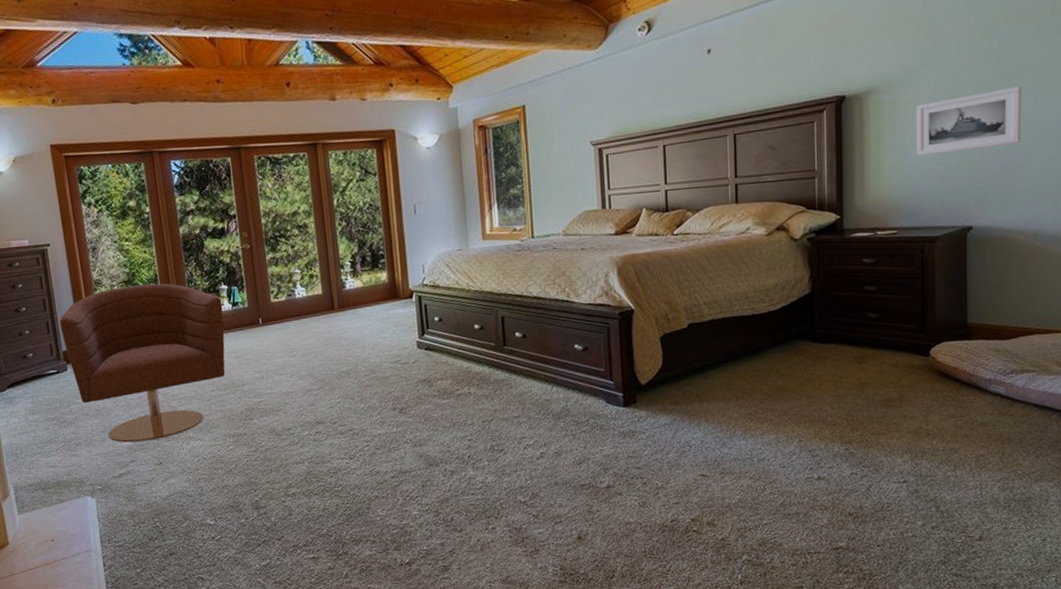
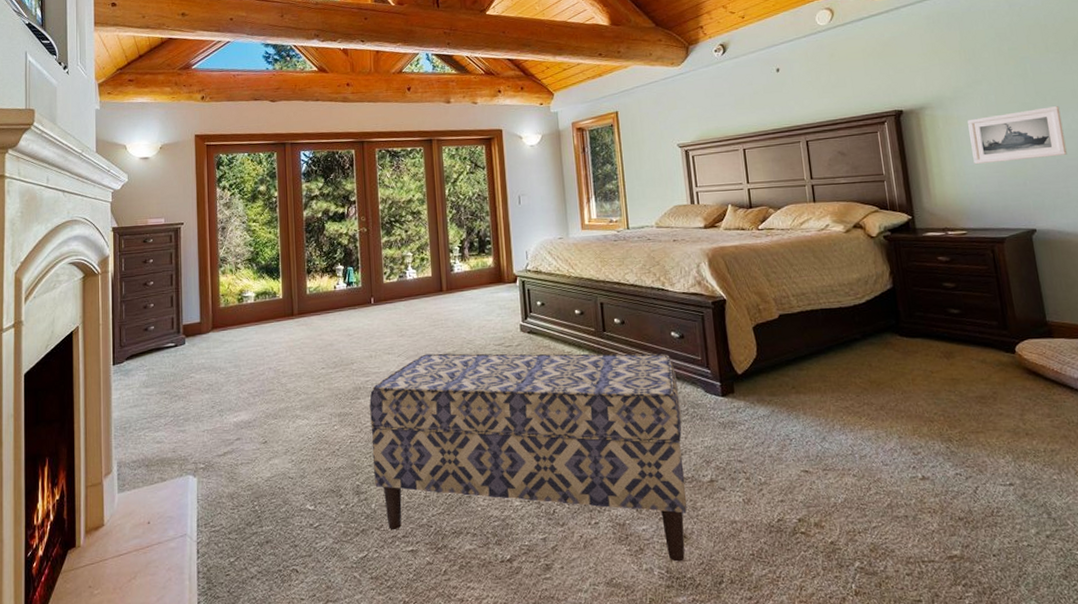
armchair: present [59,283,226,443] -> none [183,262,338,419]
bench: none [263,366,584,560] -> present [369,353,688,562]

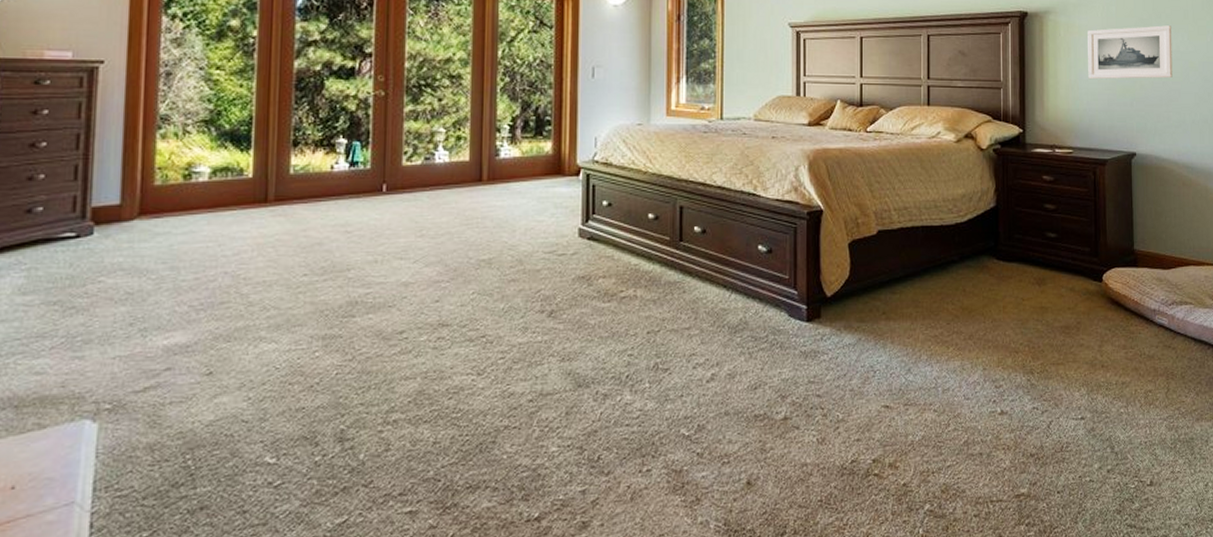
bench: present [369,353,688,562] -> none [366,260,760,513]

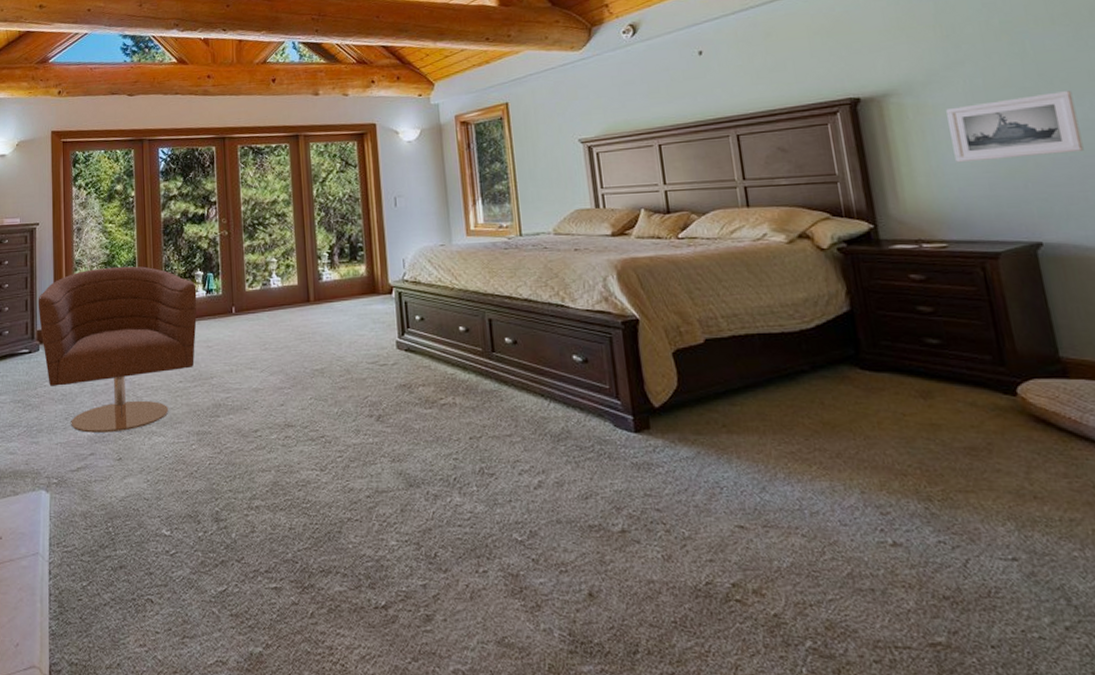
armchair: none [95,126,337,342] -> present [38,266,197,433]

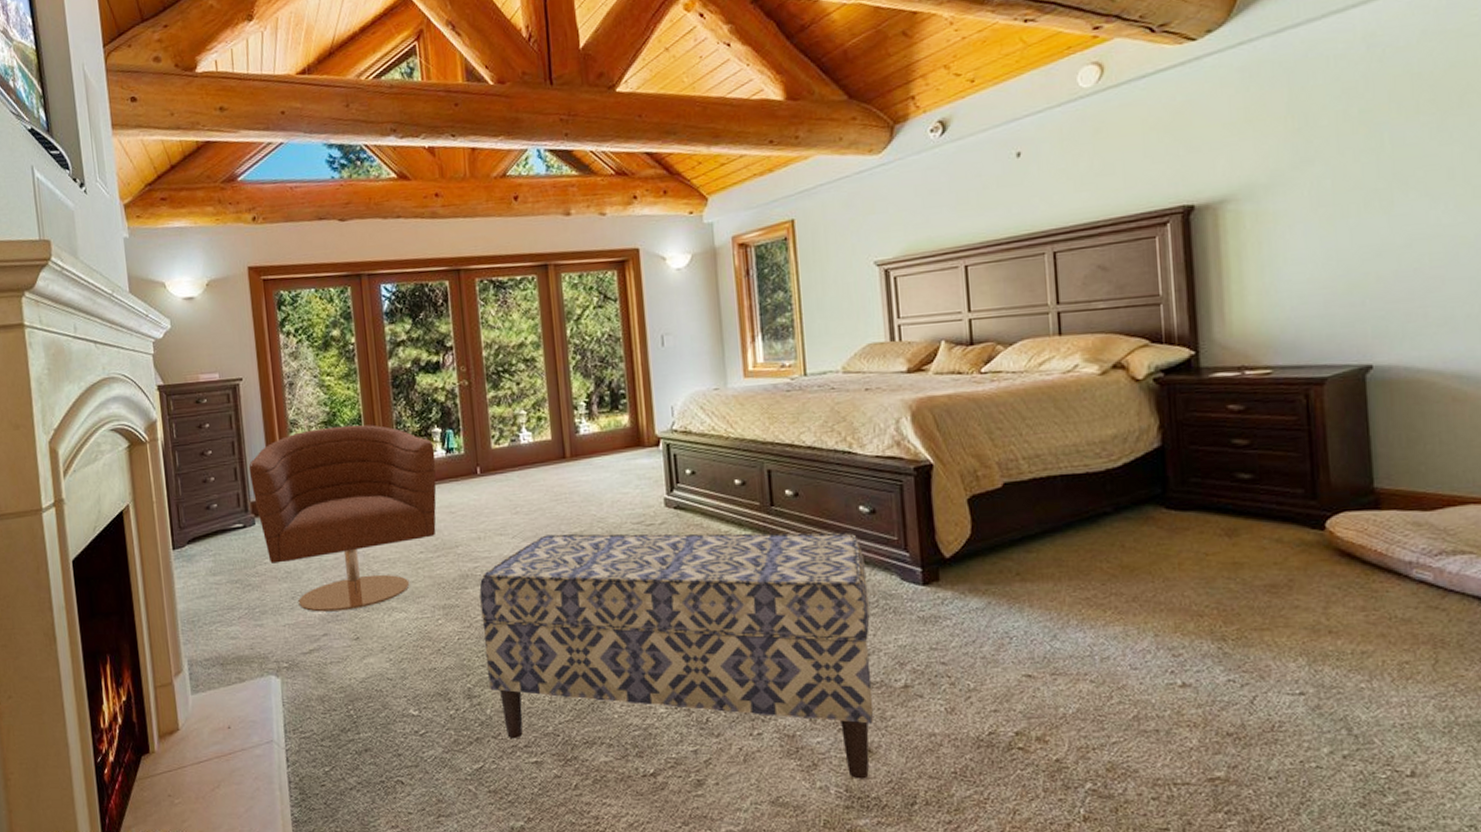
bench: none [230,370,594,624] -> present [479,532,874,780]
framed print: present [946,91,1084,163] -> none [1288,192,1430,279]

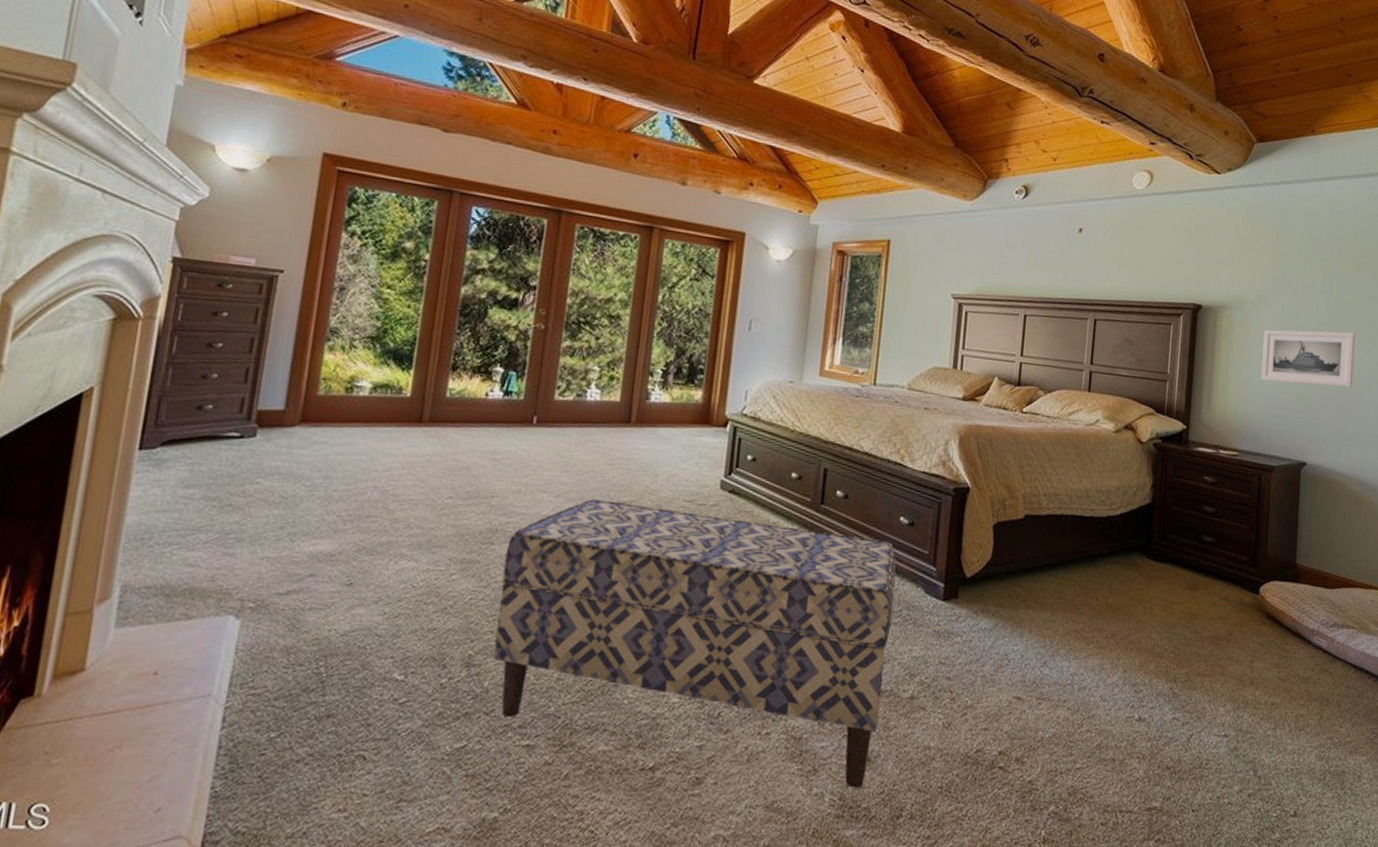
armchair: present [248,425,437,612] -> none [262,342,492,551]
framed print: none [1288,192,1430,279] -> present [1261,329,1356,388]

